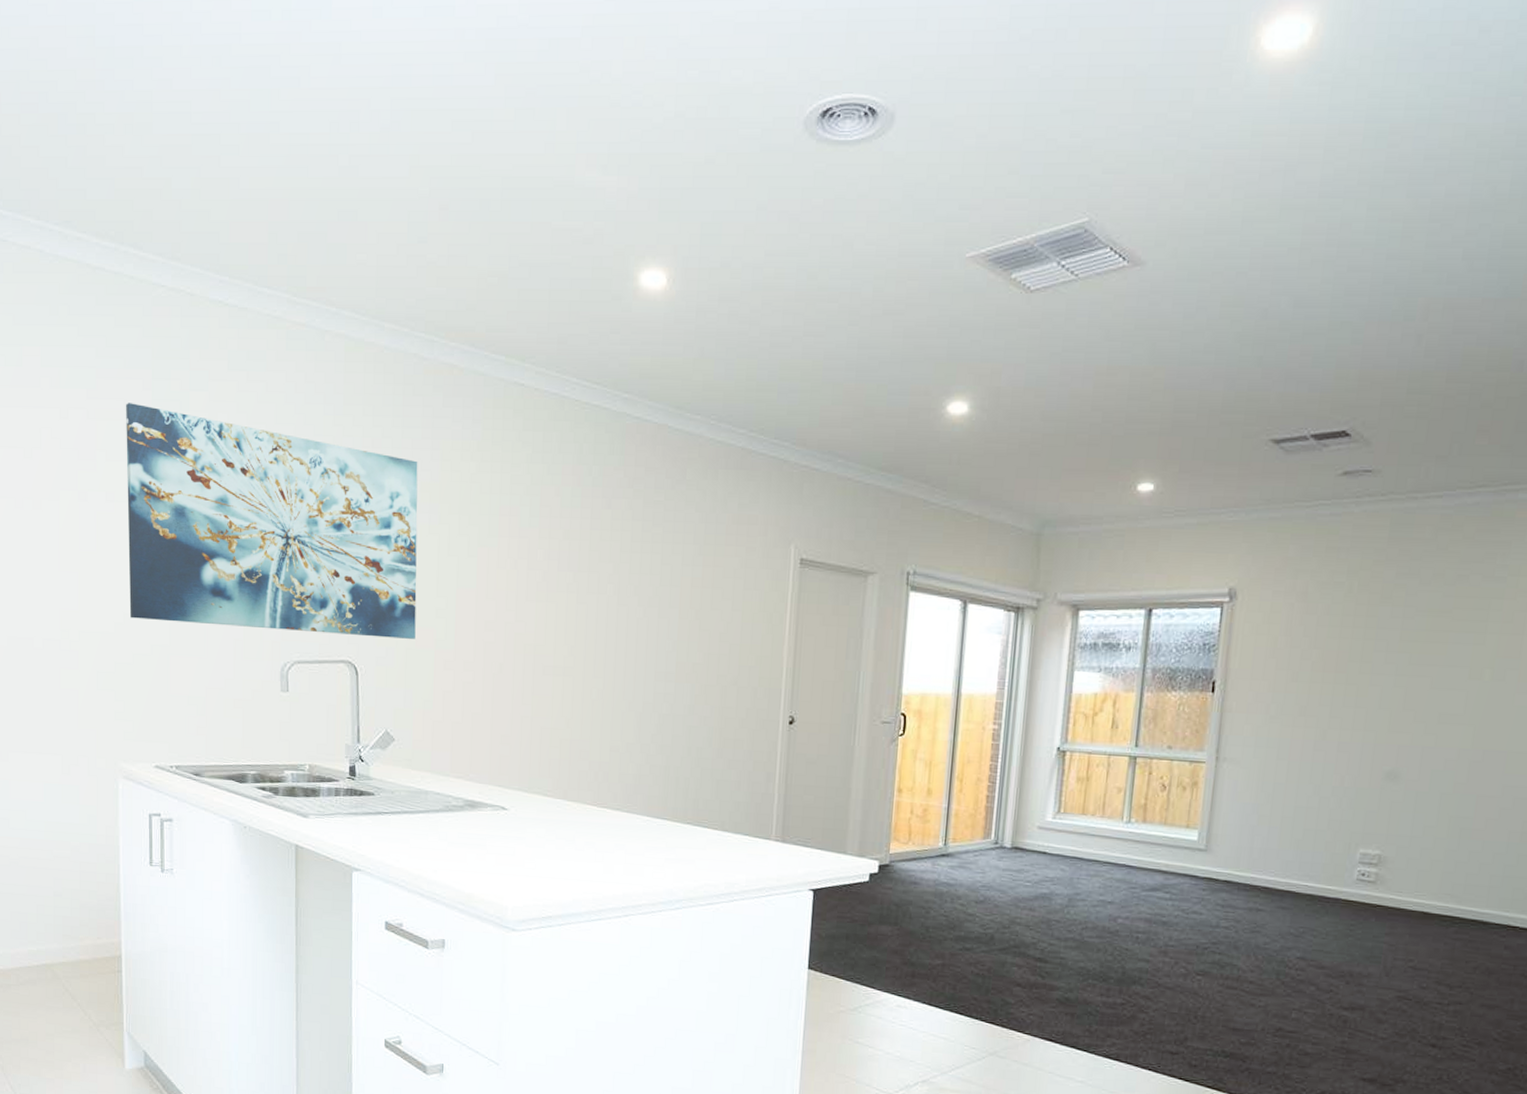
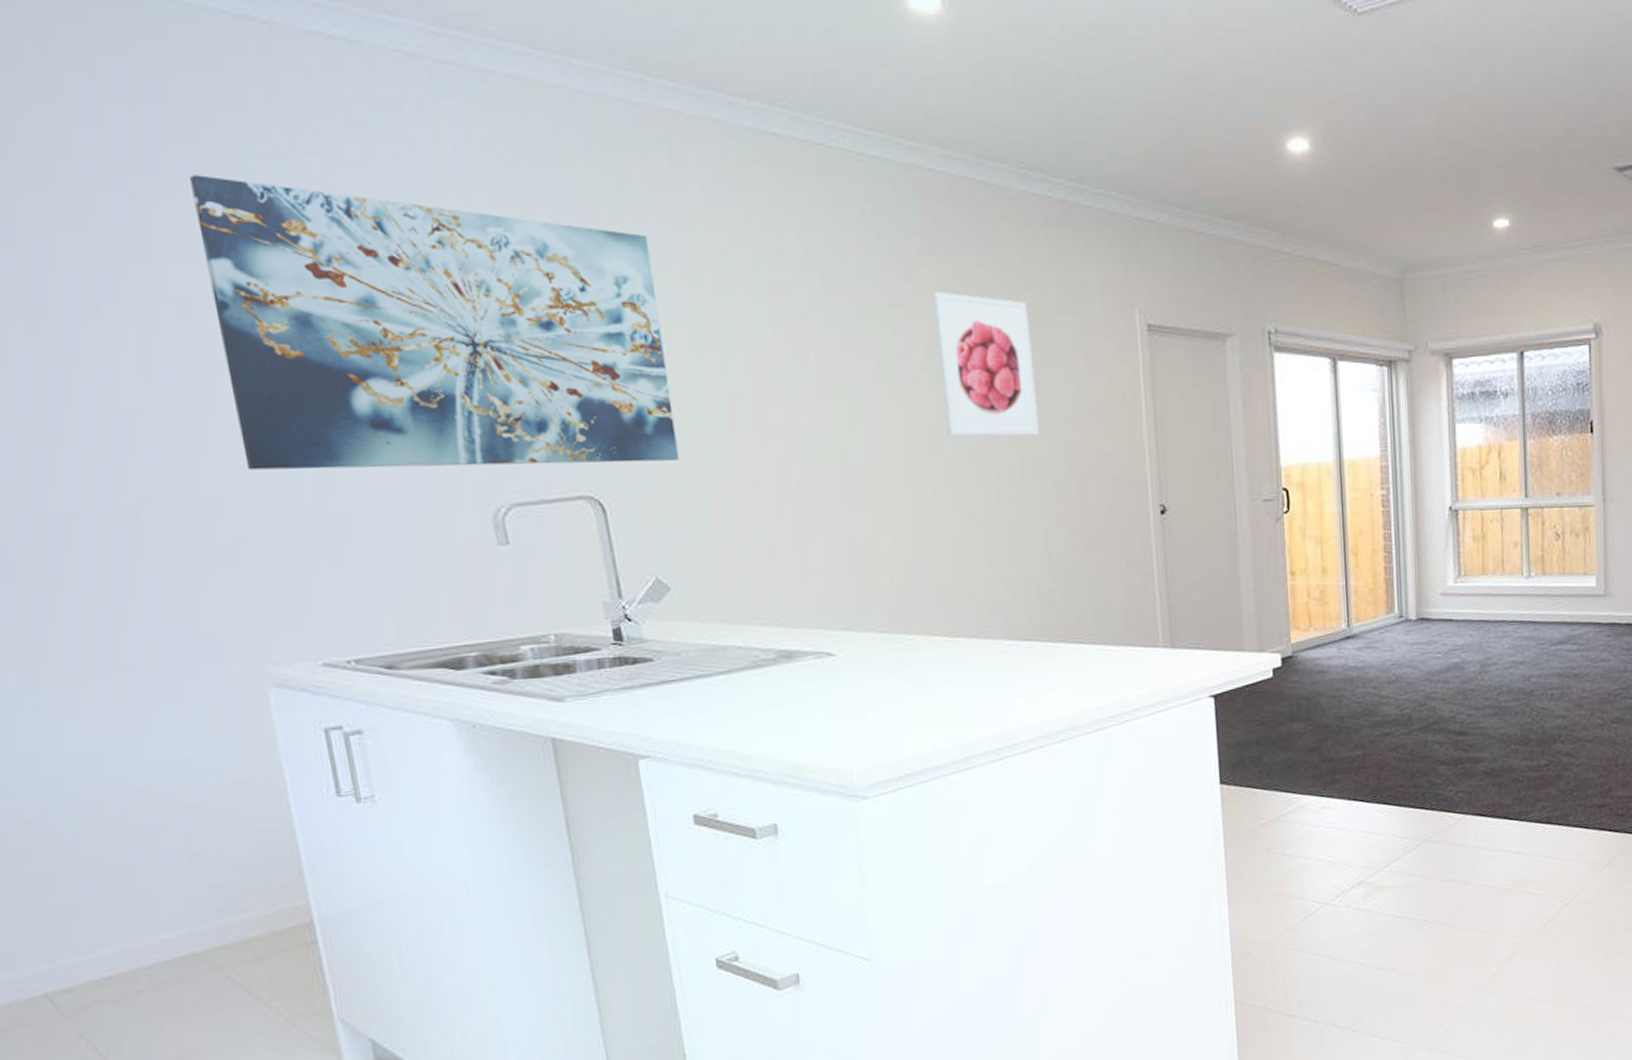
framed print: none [620,518,701,647] -> present [932,291,1040,437]

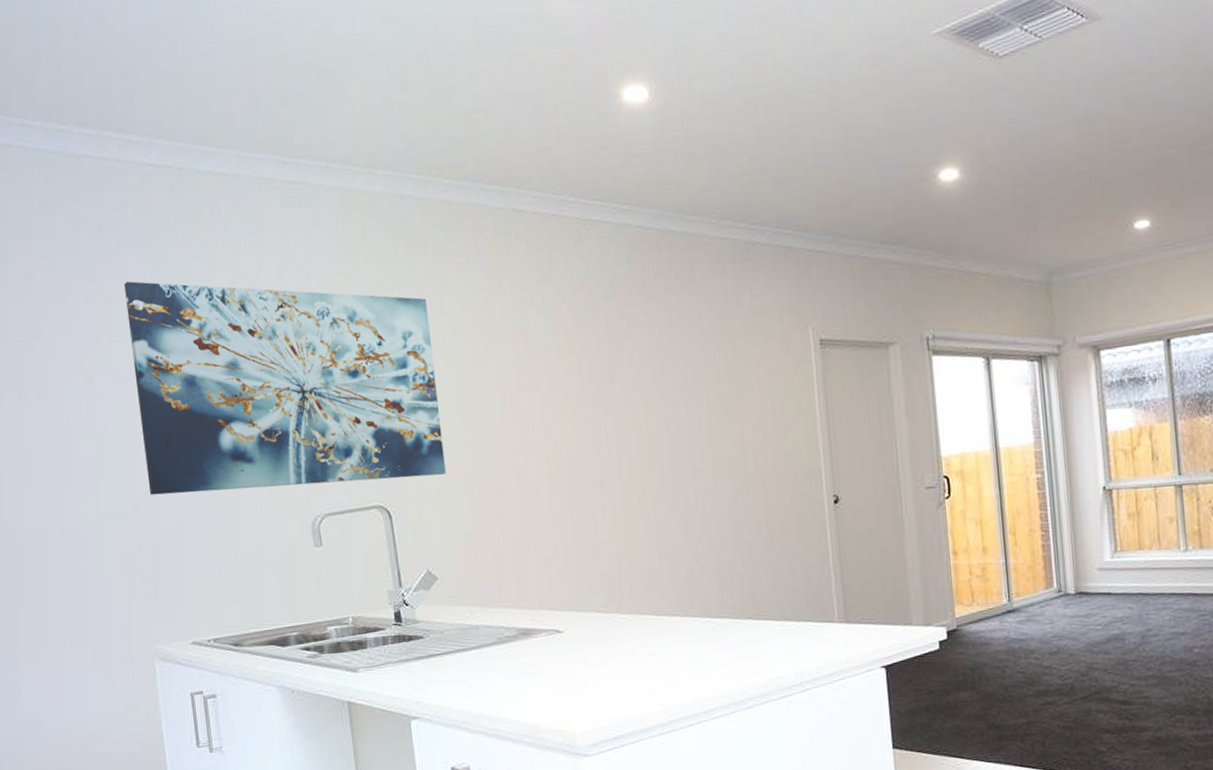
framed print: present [932,291,1040,437] -> none [641,324,730,445]

